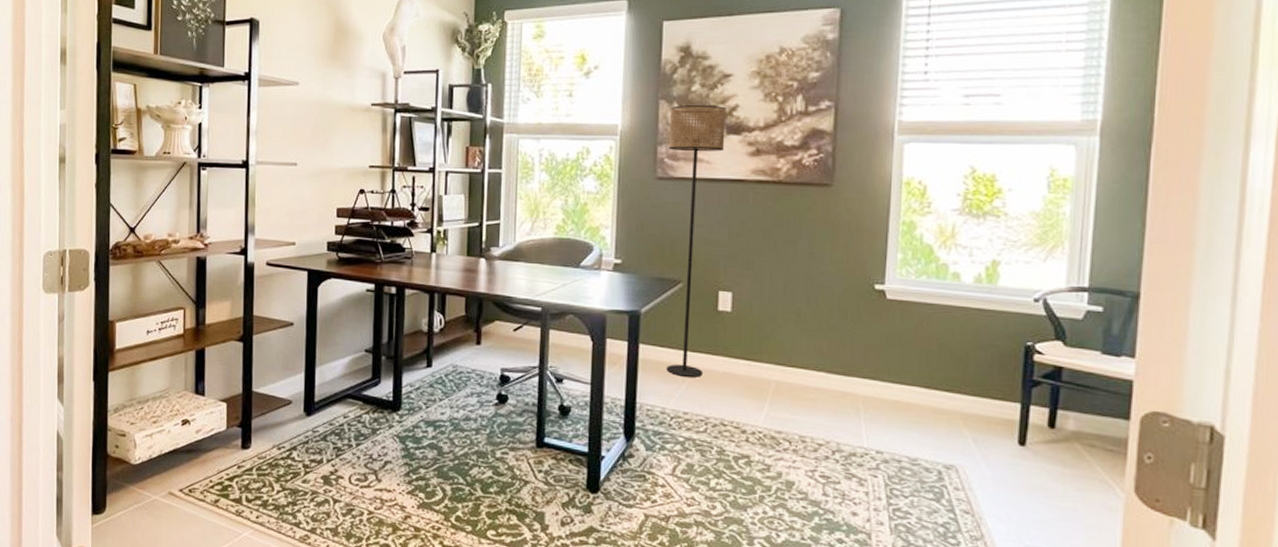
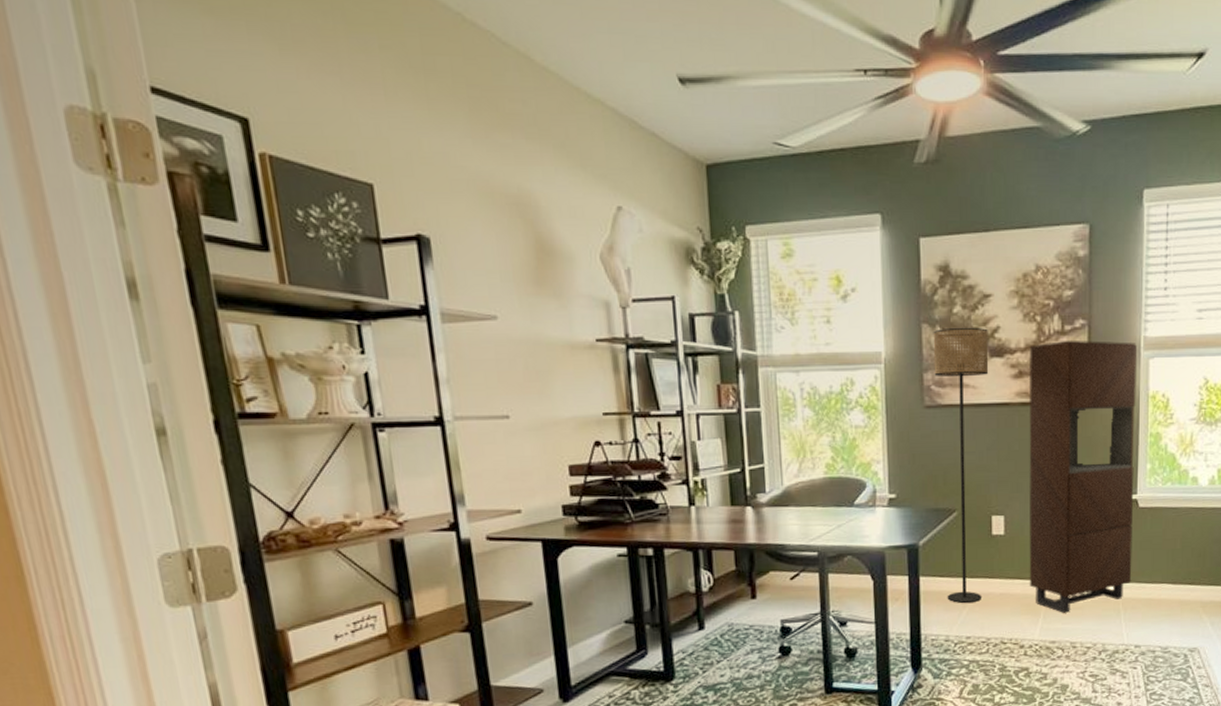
storage cabinet: none [755,120,891,403] -> present [1029,340,1138,613]

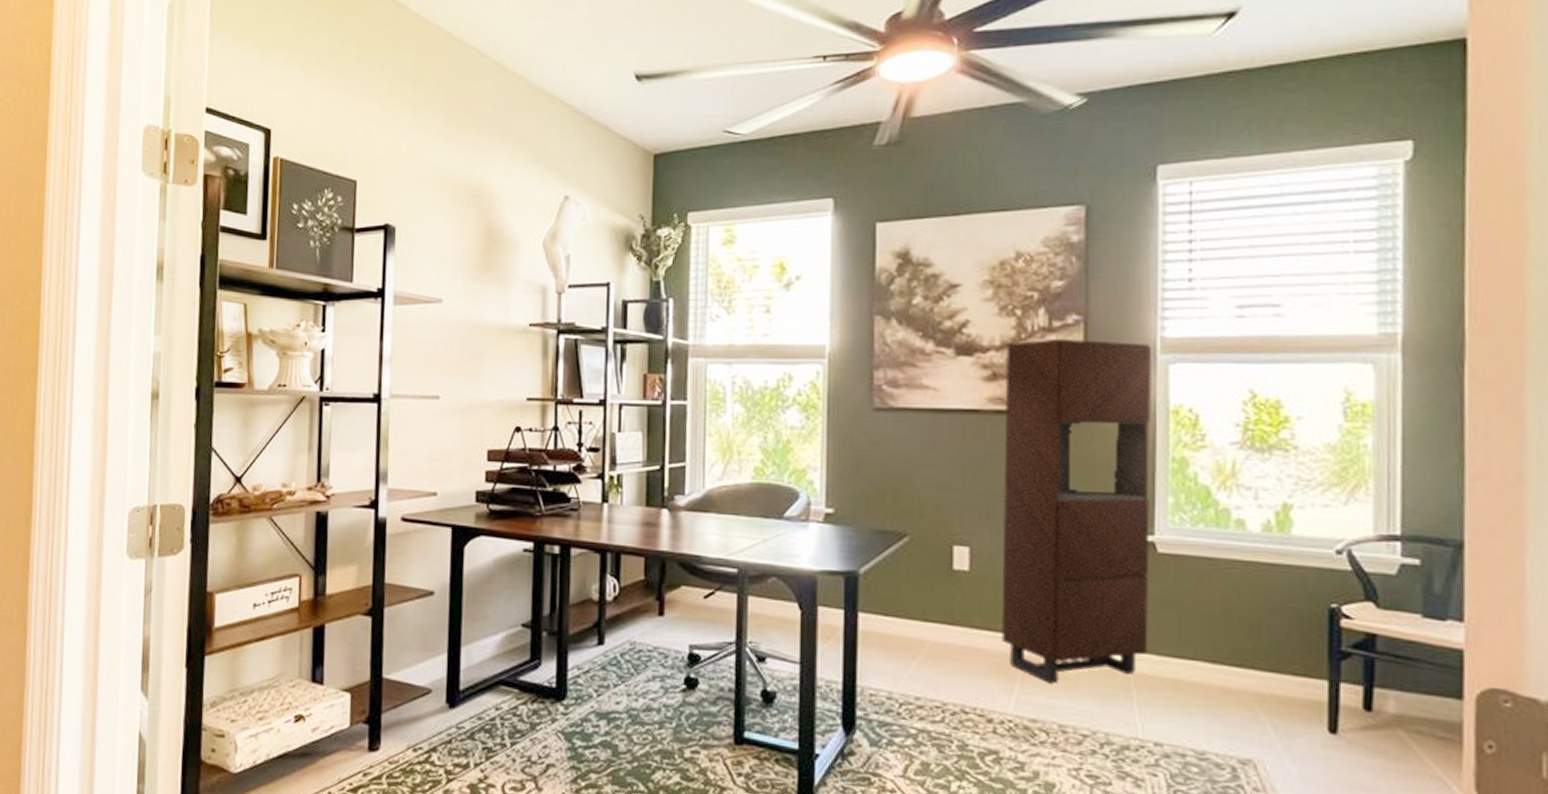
floor lamp: present [933,327,989,604] -> none [886,320,955,654]

